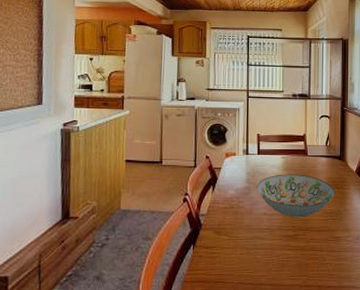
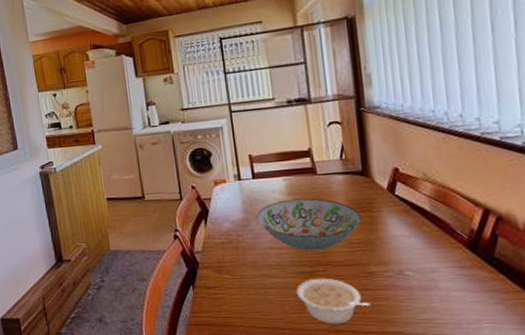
legume: none [280,240,335,281] -> present [296,278,371,325]

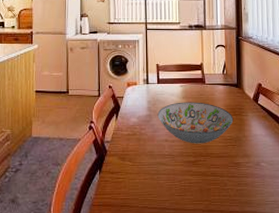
legume: present [296,278,371,325] -> none [182,166,236,205]

